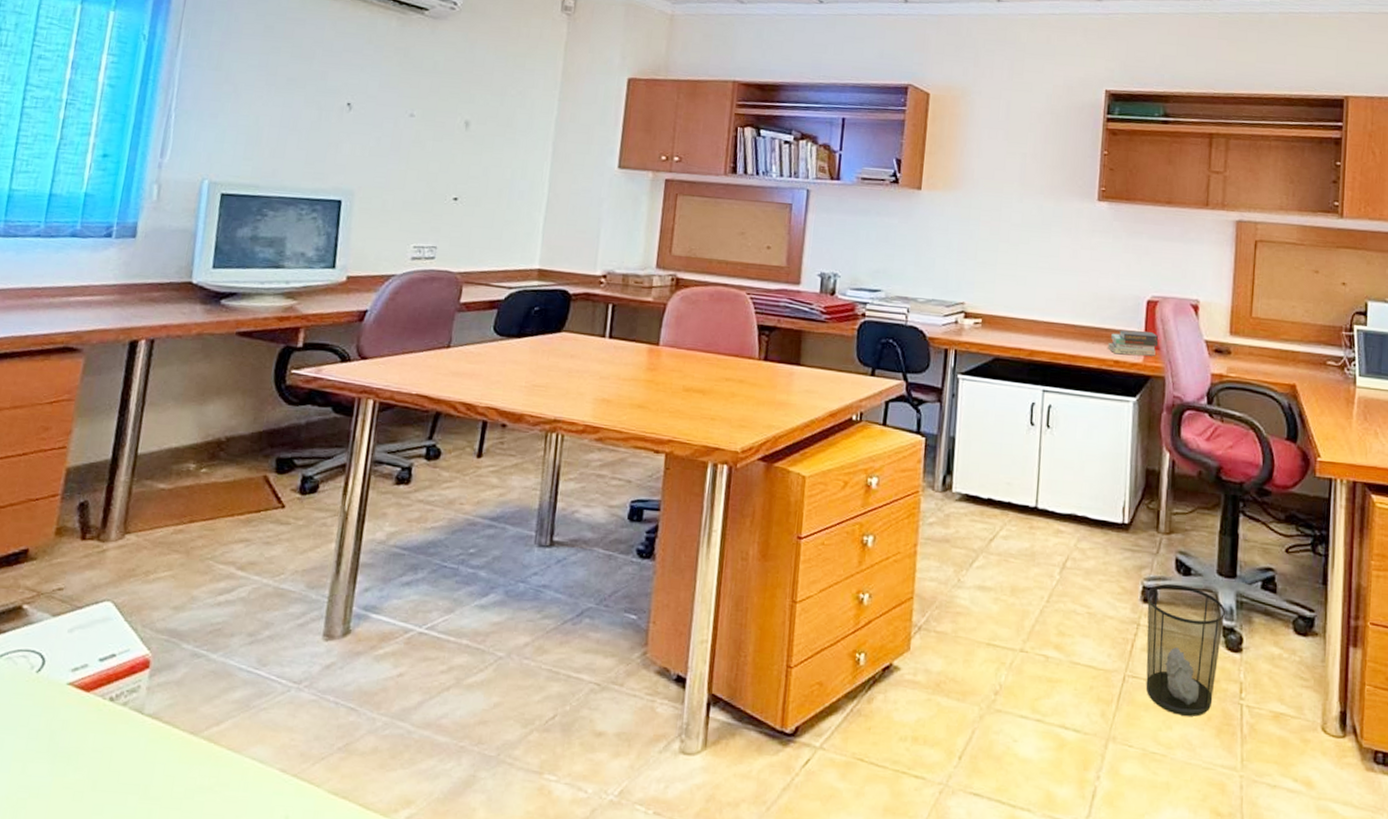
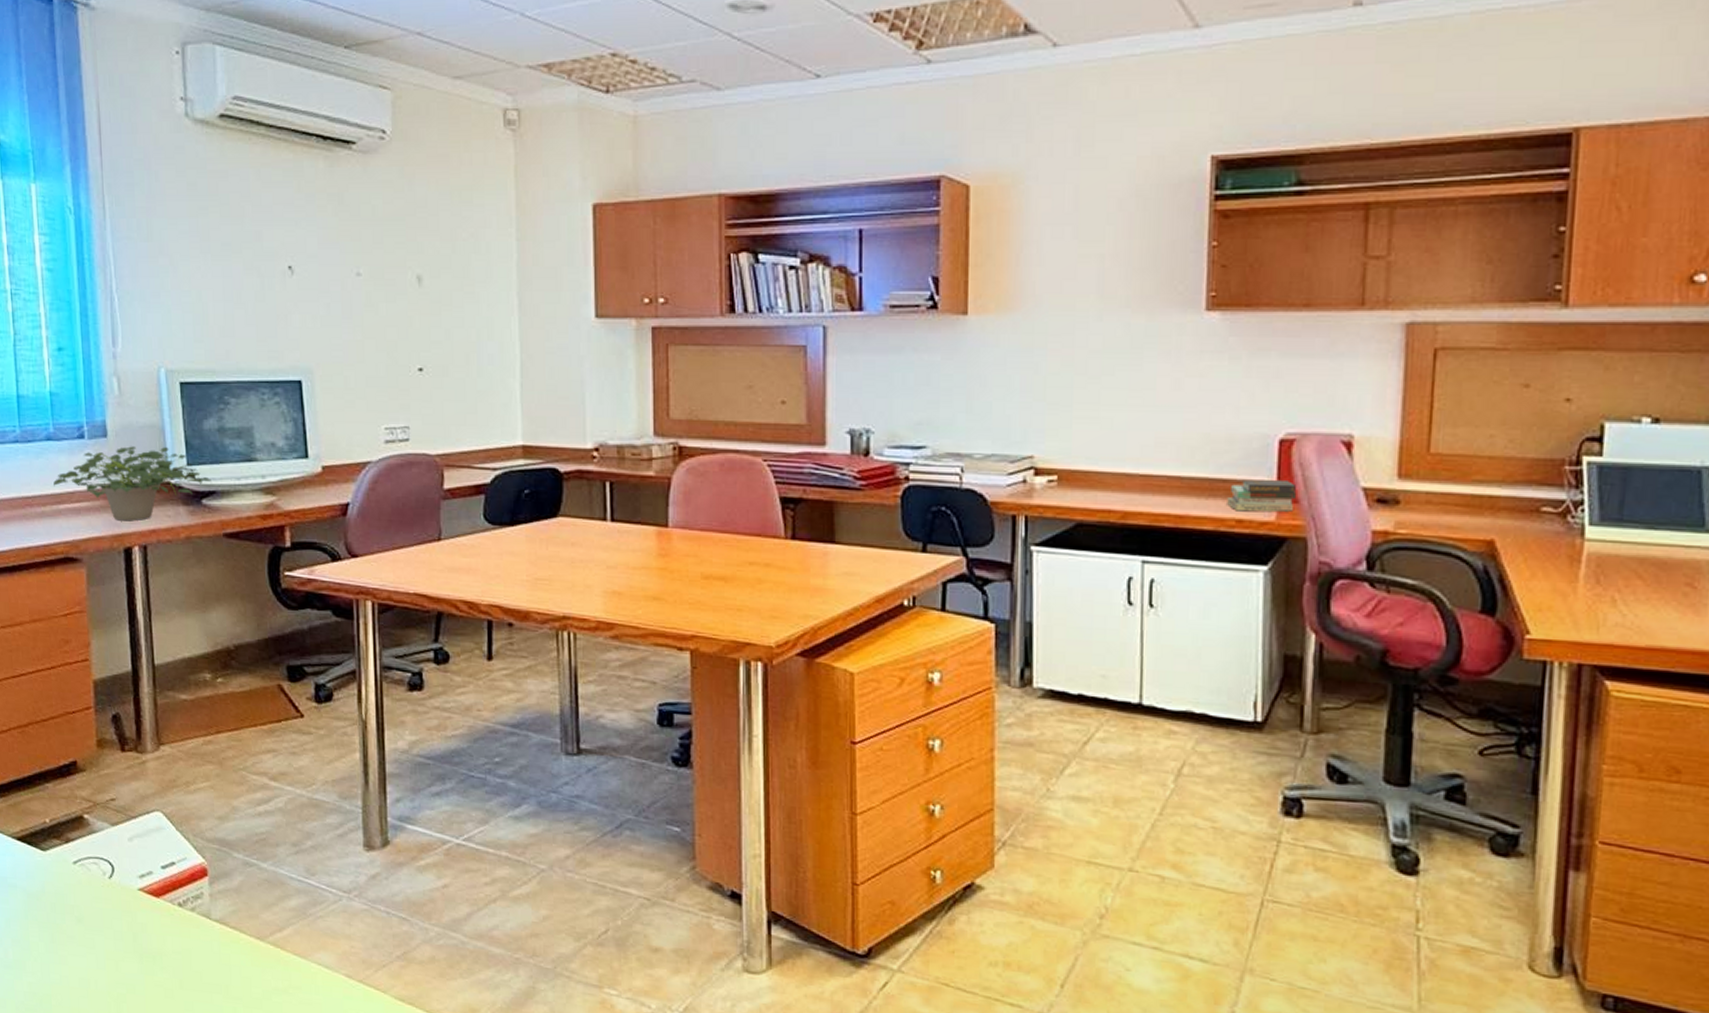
potted plant: none [68,247,235,316] -> present [53,446,211,521]
waste bin: present [1146,583,1226,717] -> none [1289,793,1396,949]

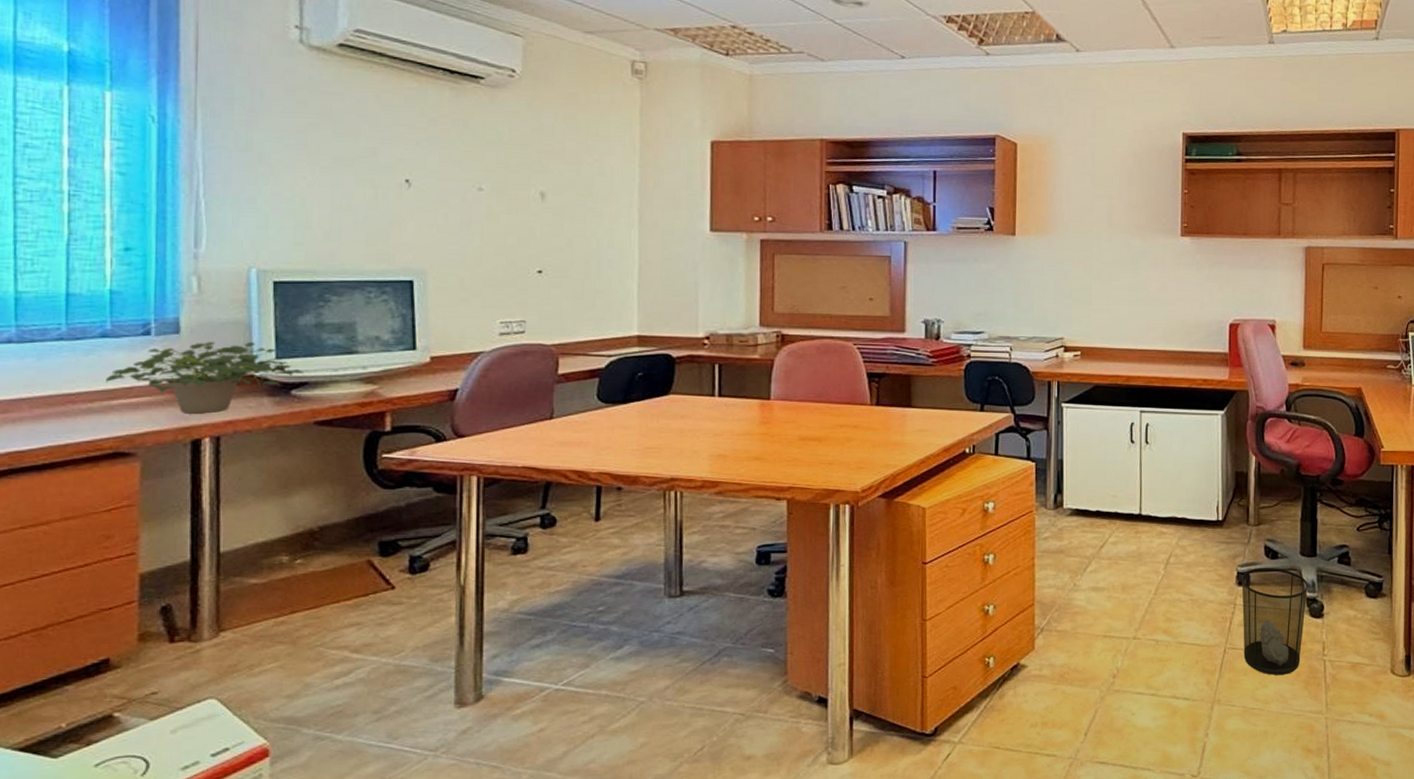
books: present [1227,479,1297,512] -> none [1197,351,1242,374]
waste bin: none [1289,793,1396,949] -> present [1241,567,1309,675]

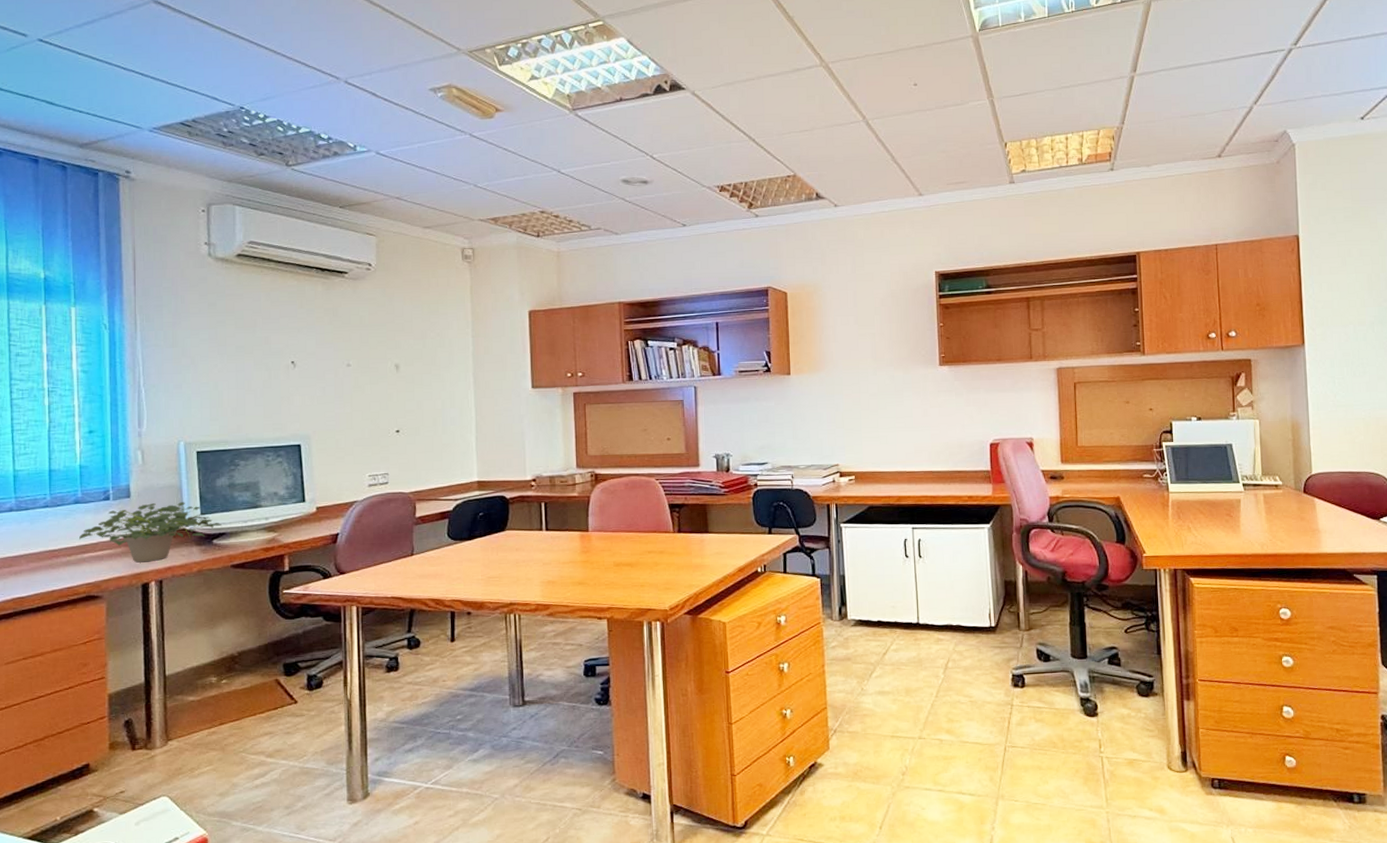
waste bin: present [1241,567,1309,675] -> none [1016,669,1082,772]

